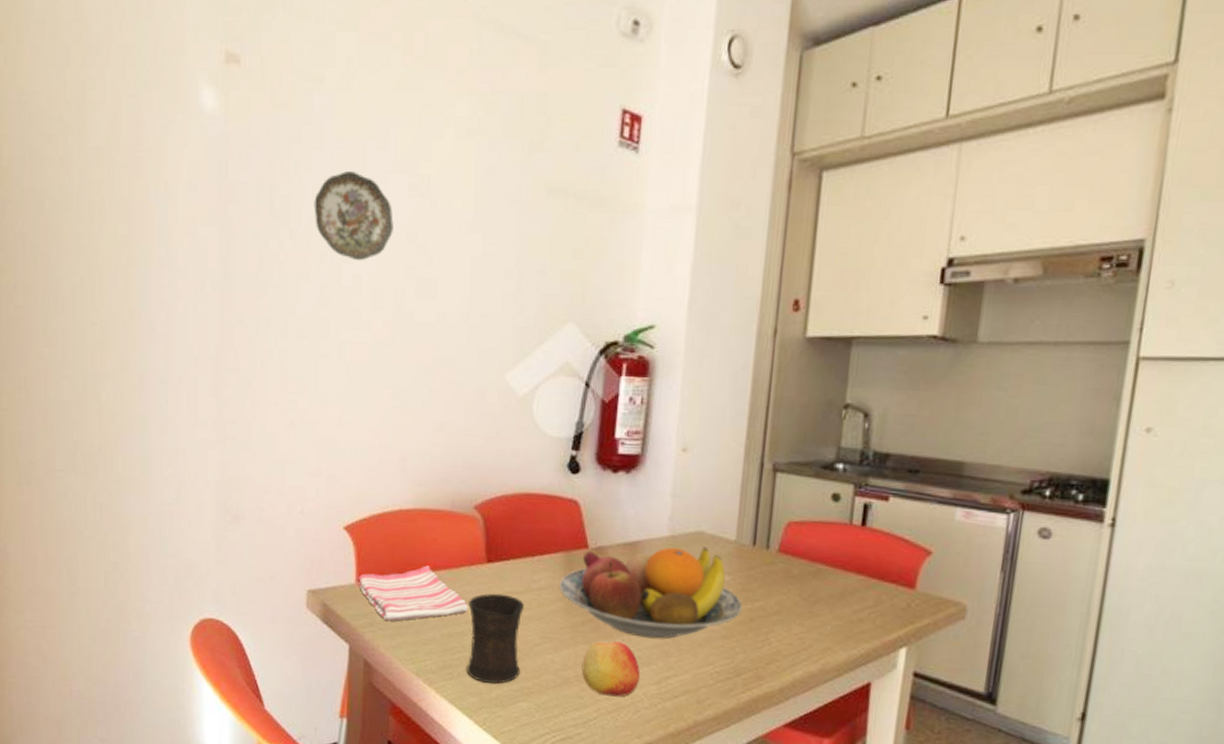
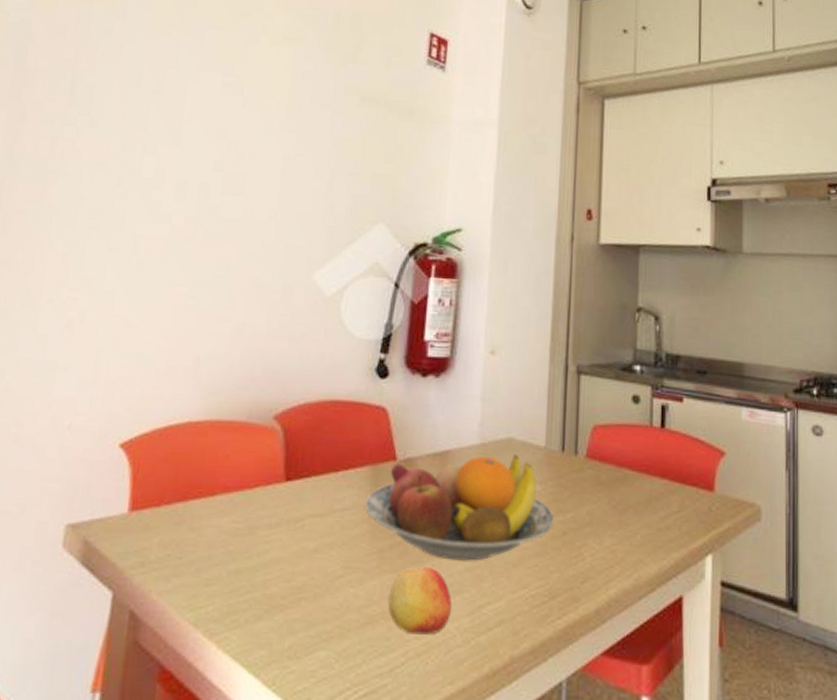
decorative plate: present [314,171,394,261] -> none [119,66,204,154]
dish towel: present [358,565,468,621] -> none [130,487,262,558]
mug: present [466,593,525,684] -> none [256,517,326,630]

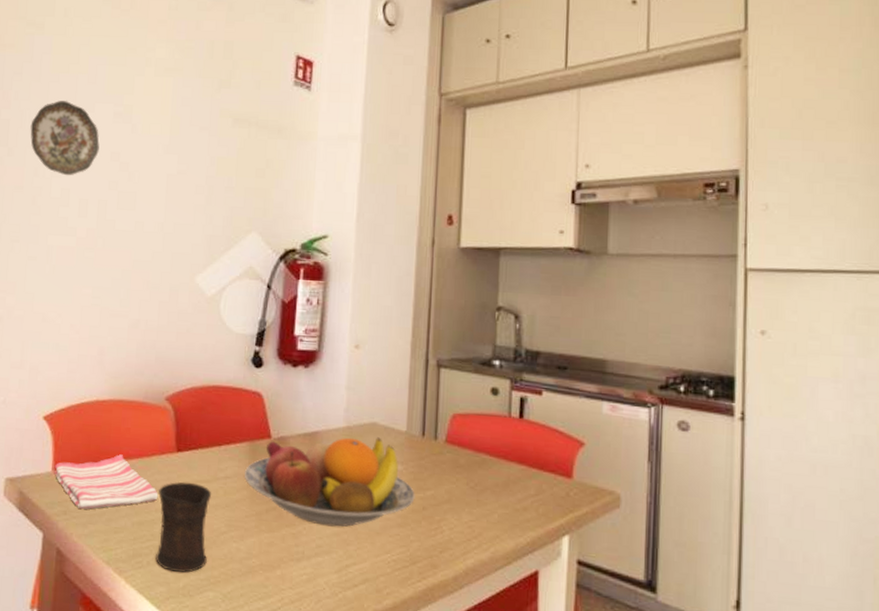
decorative plate: none [119,66,204,154] -> present [30,101,100,176]
dish towel: none [130,487,262,558] -> present [54,454,159,509]
mug: none [256,517,326,630] -> present [155,481,212,573]
apple: present [388,567,452,635] -> none [265,529,321,586]

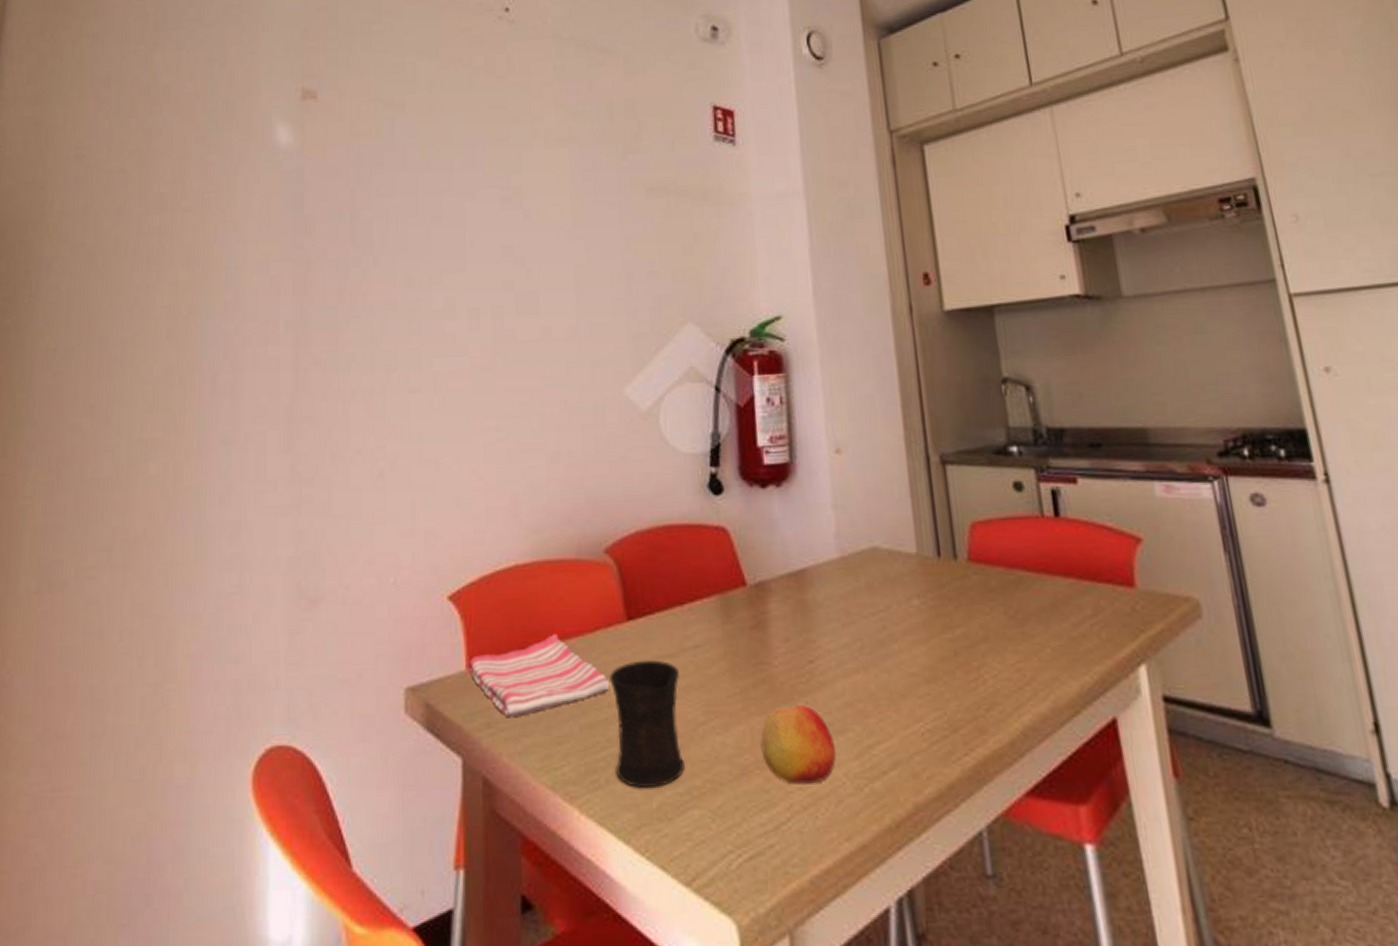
decorative plate: present [30,101,100,176] -> none [399,191,487,282]
fruit bowl: present [245,437,415,527] -> none [719,566,942,695]
apple: none [265,529,321,586] -> present [760,705,836,785]

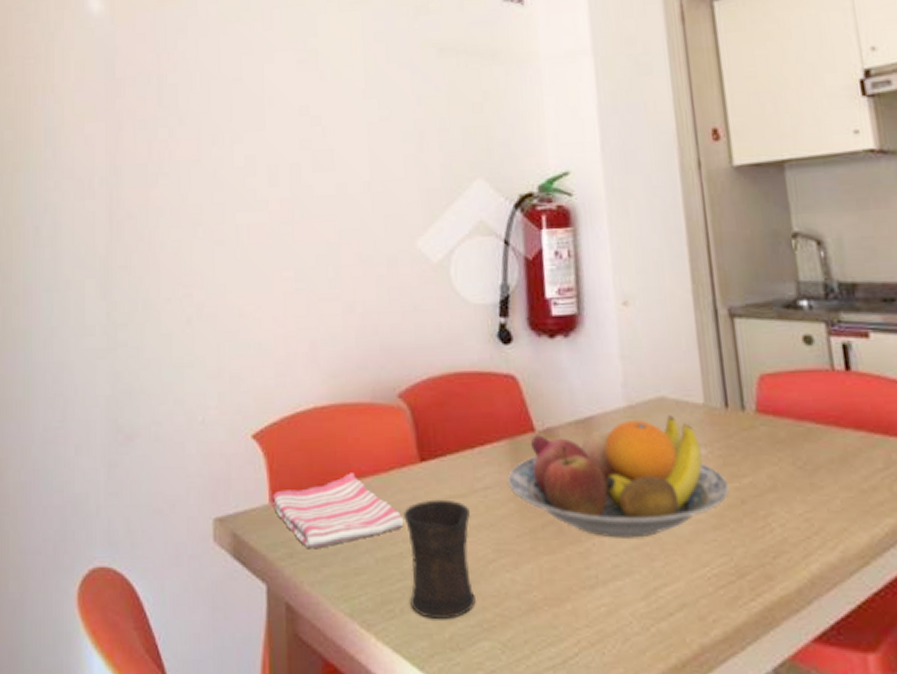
fruit bowl: none [719,566,942,695] -> present [508,415,729,538]
apple: present [760,705,836,785] -> none [549,547,623,622]

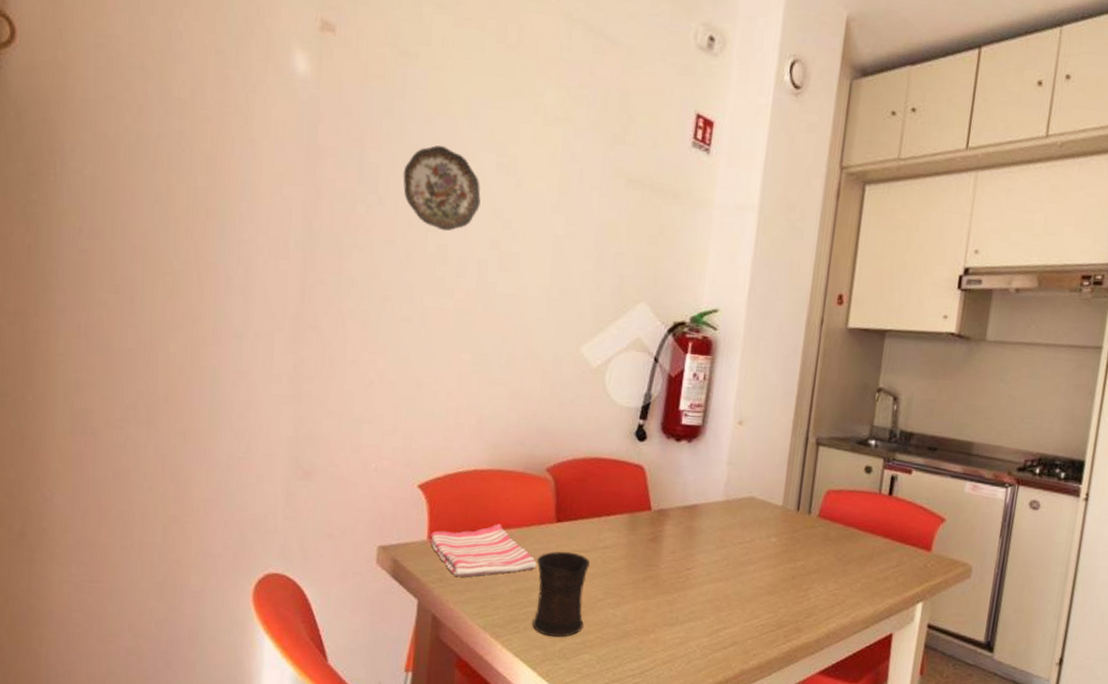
decorative plate: none [202,54,284,141] -> present [403,145,481,232]
fruit bowl: present [508,415,729,538] -> none [623,511,786,595]

